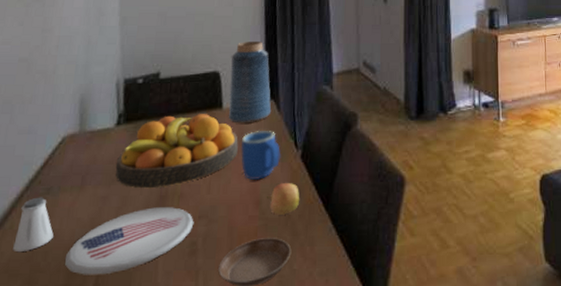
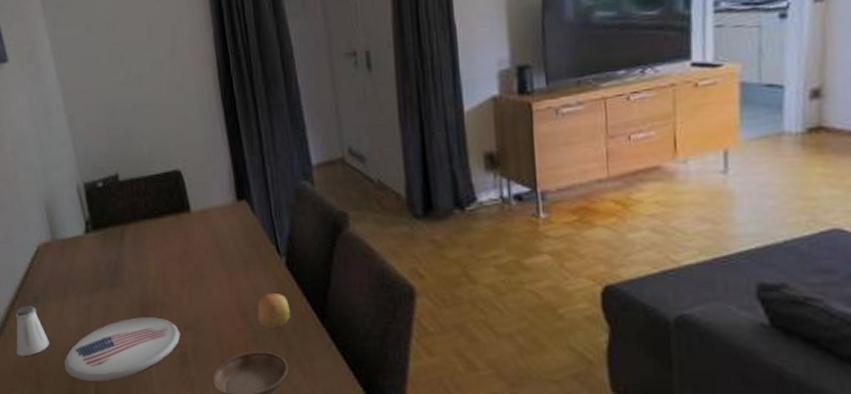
fruit bowl: present [115,114,238,189] -> none [92,218,215,298]
vase: present [228,42,272,124] -> none [190,132,245,228]
mug: present [240,130,281,181] -> none [217,234,263,291]

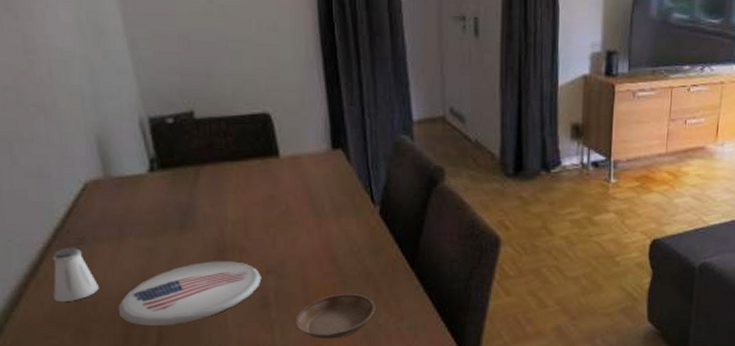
apple: present [253,294,291,328] -> none [343,240,382,272]

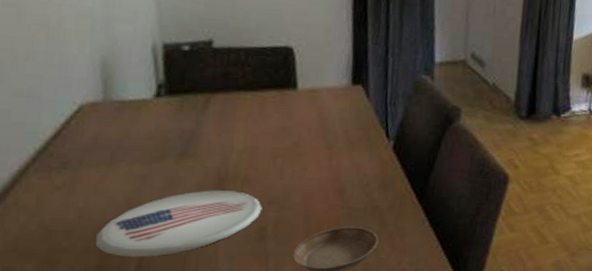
saltshaker: present [52,247,99,303] -> none [21,171,77,231]

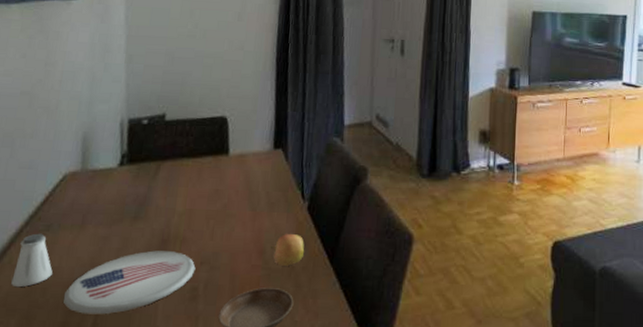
saltshaker: none [21,171,77,231] -> present [11,233,53,288]
apple: none [351,173,390,205] -> present [271,234,305,266]

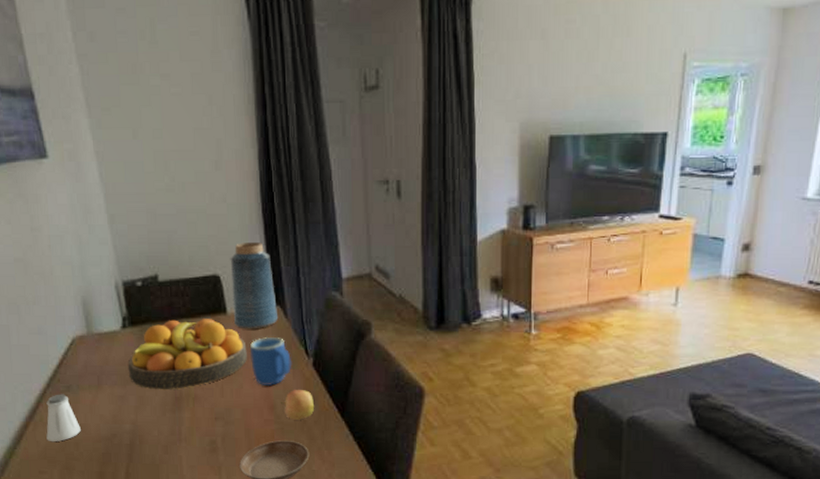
plate: present [63,250,196,315] -> none [96,408,211,465]
fruit bowl: none [117,159,244,232] -> present [128,319,247,390]
vase: none [235,87,279,172] -> present [230,243,279,330]
mug: none [246,178,288,230] -> present [249,336,292,387]

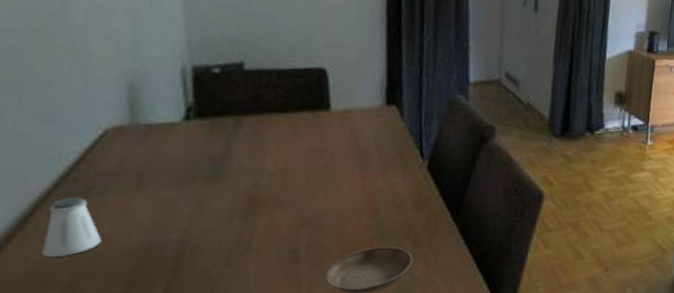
fruit bowl: present [128,319,247,390] -> none [185,113,351,193]
vase: present [230,243,279,330] -> none [338,37,393,129]
mug: present [249,336,292,387] -> none [353,136,404,190]
apple: present [281,390,315,420] -> none [385,193,425,225]

